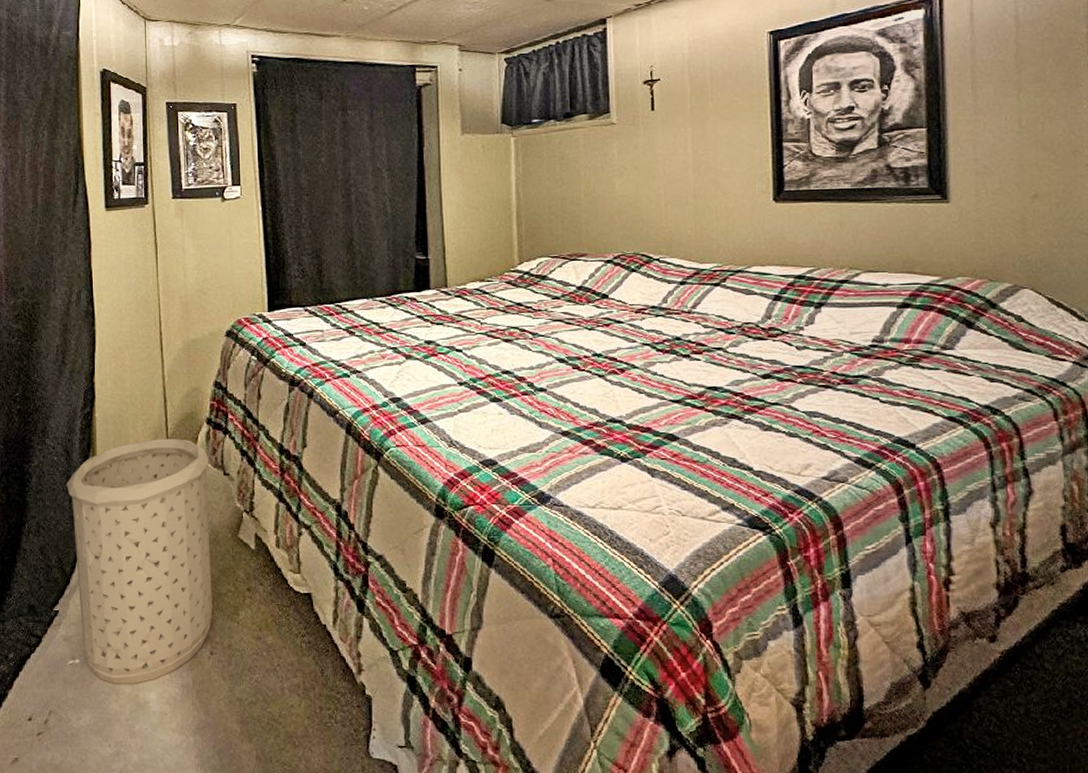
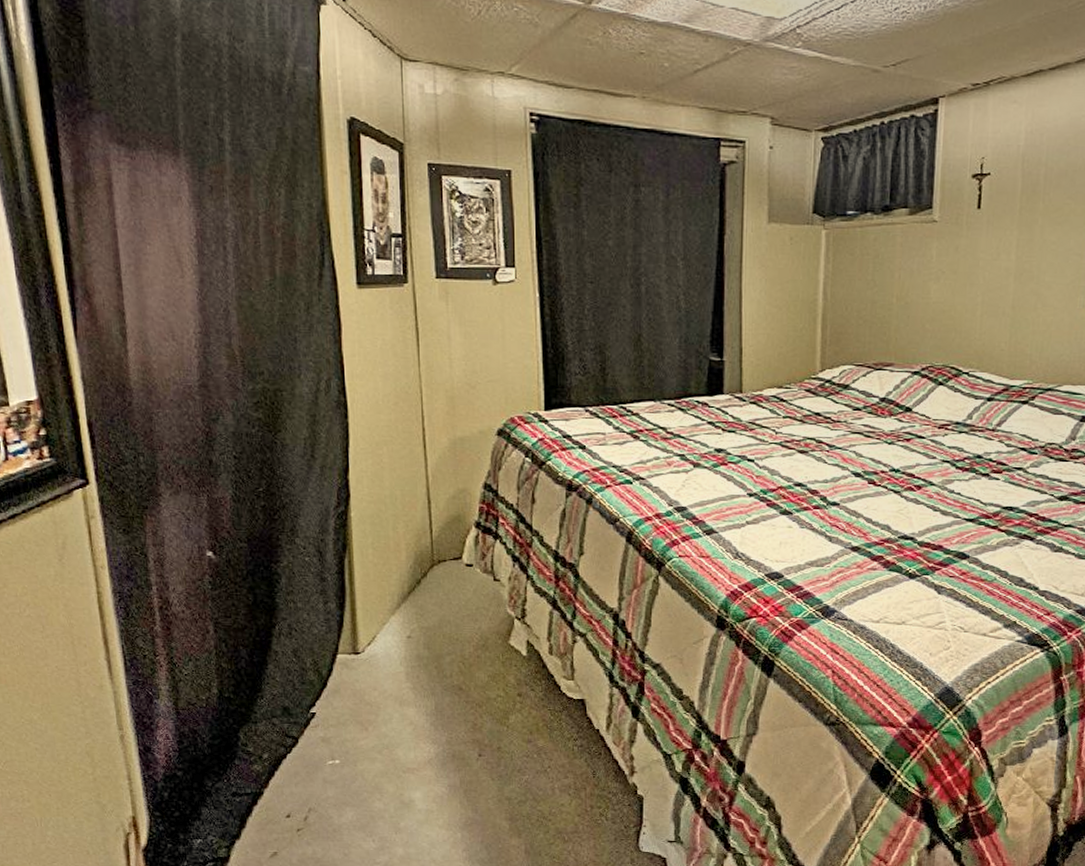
laundry basket: present [67,439,213,684] -> none [320,542,481,784]

